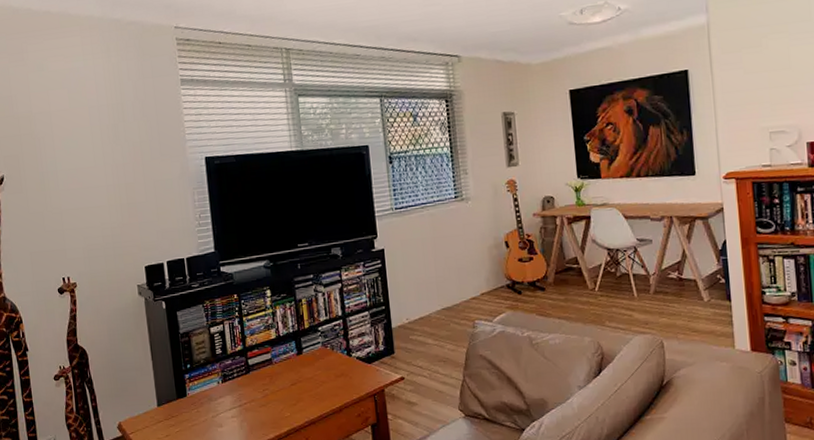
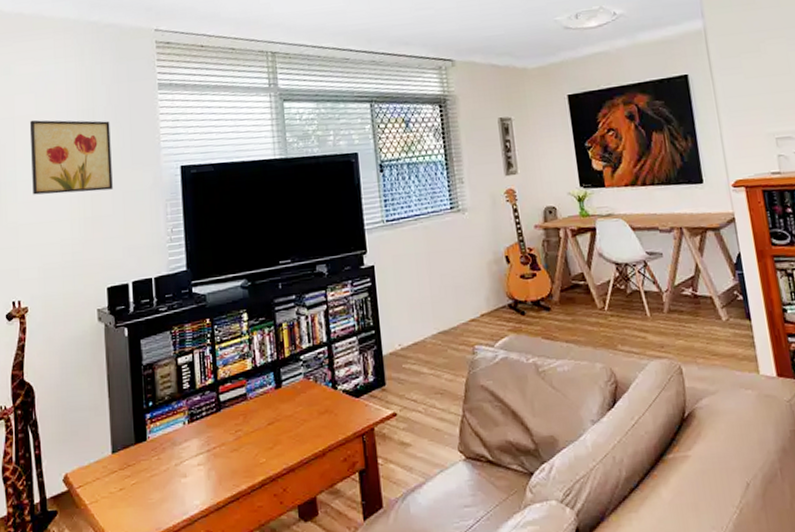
wall art: none [64,114,144,183] -> present [29,120,113,195]

